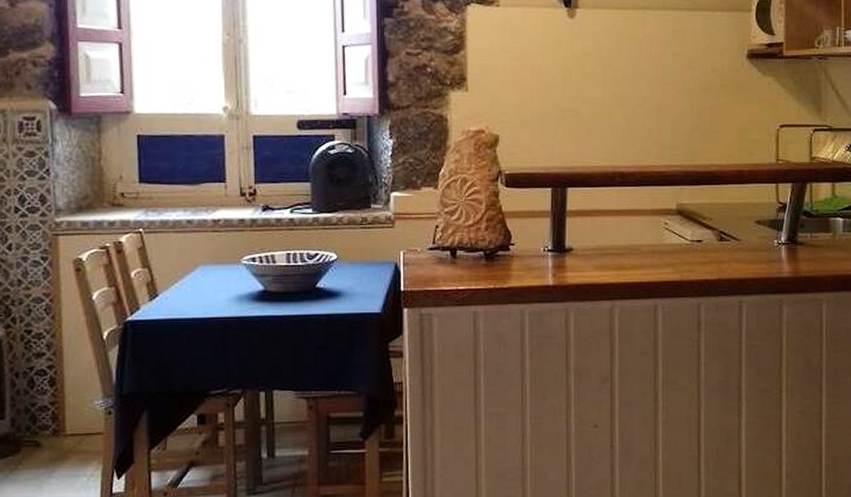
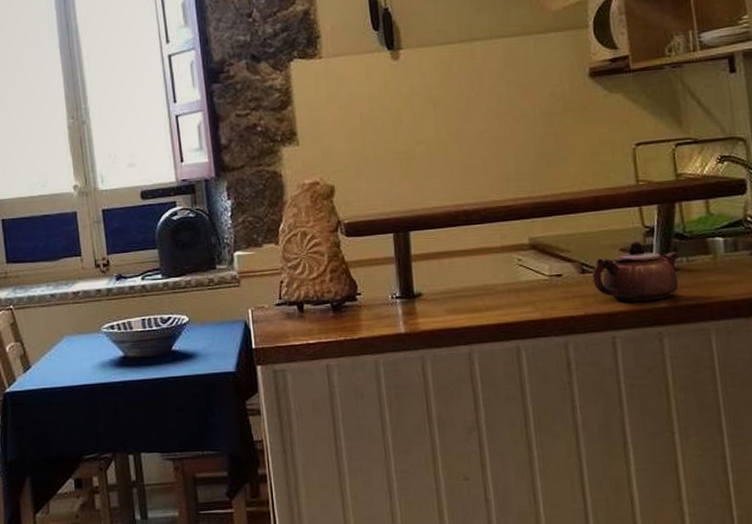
teapot: none [728,214,804,270] -> present [592,240,679,302]

